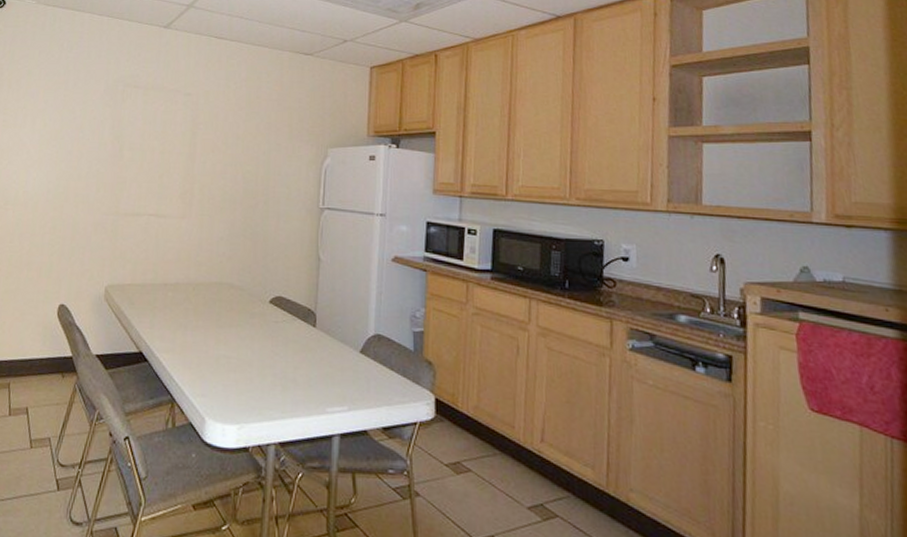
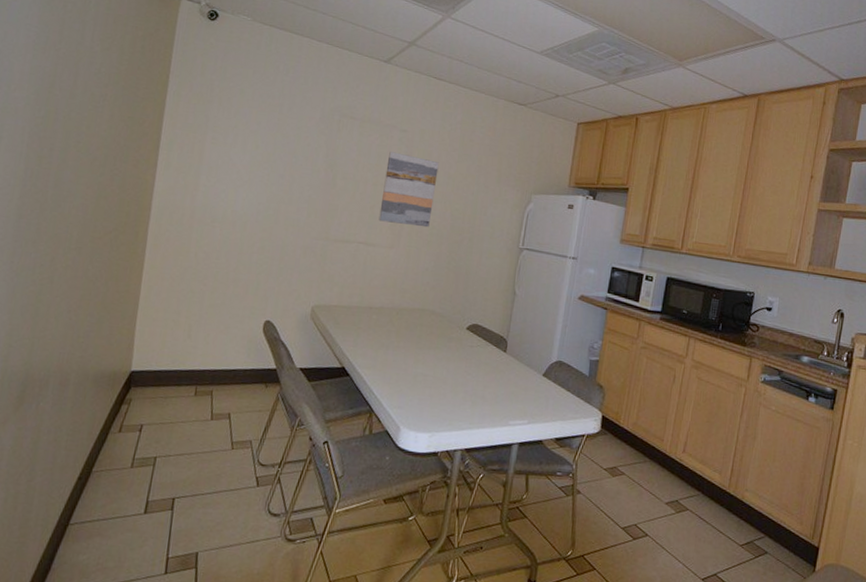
wall art: none [168,117,226,193] -> present [379,151,439,228]

